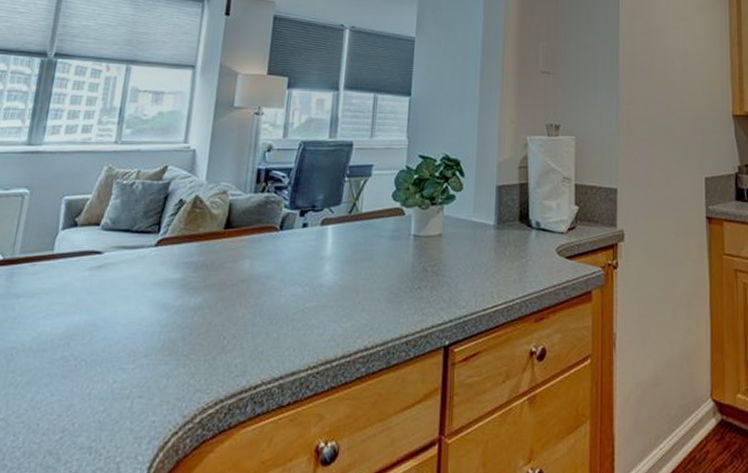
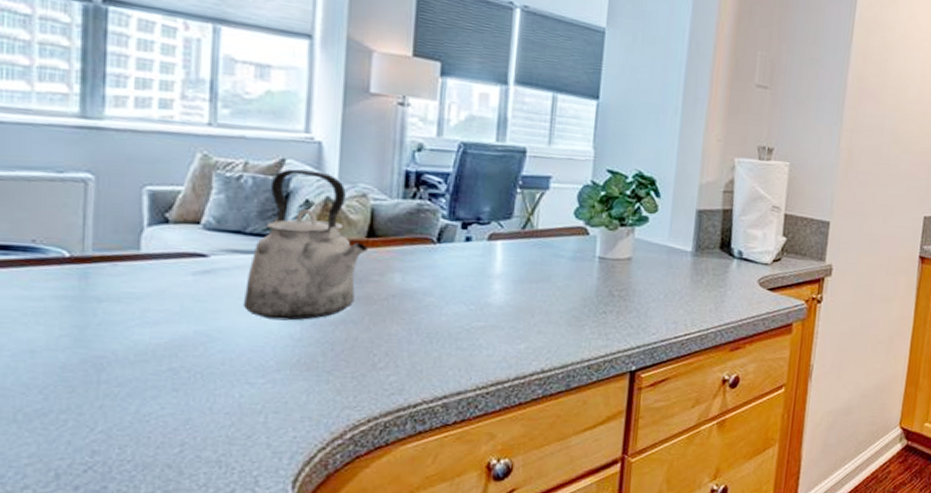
kettle: none [124,174,225,308] -> present [243,169,368,321]

